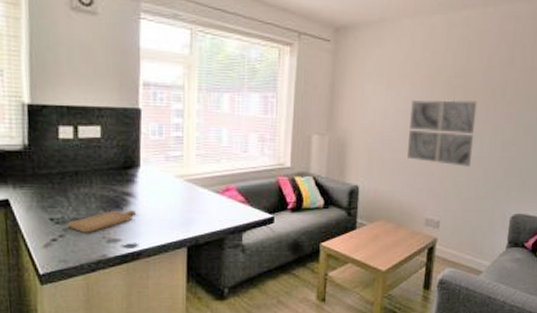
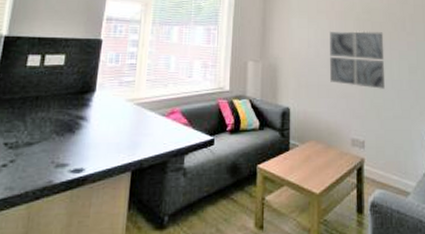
chopping board: present [68,210,135,233] -> none [20,134,86,158]

